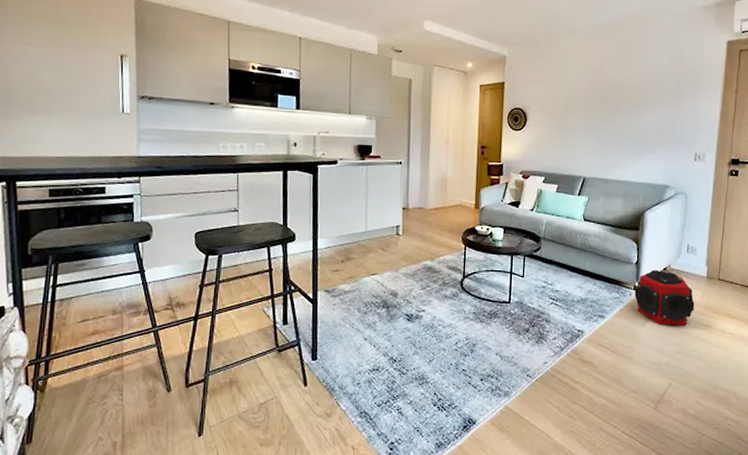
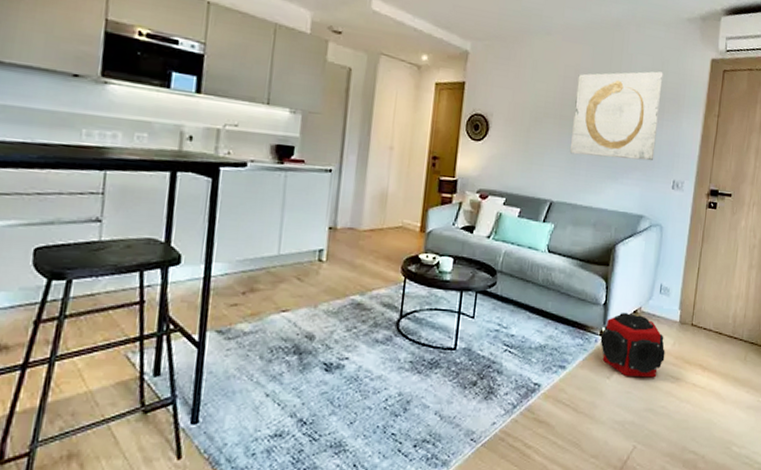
wall art: none [598,57,681,137] -> present [569,71,663,161]

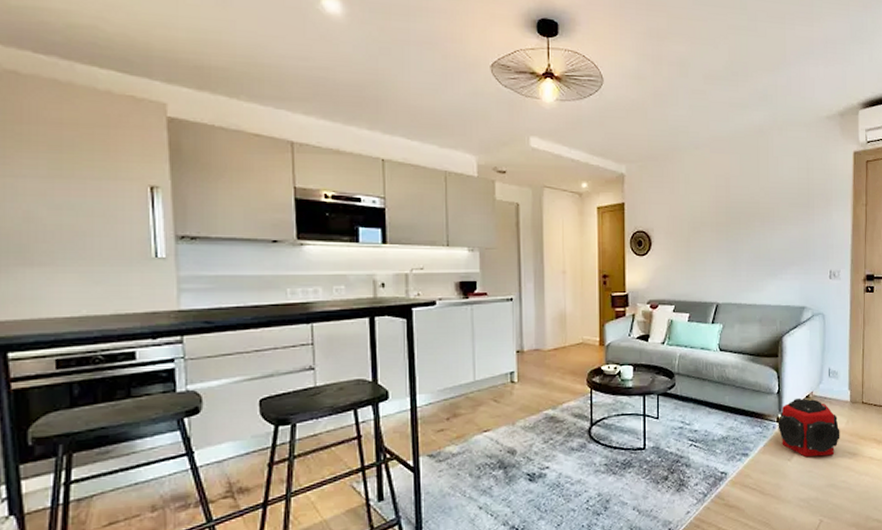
wall art: present [569,71,663,161] -> none [728,170,810,257]

